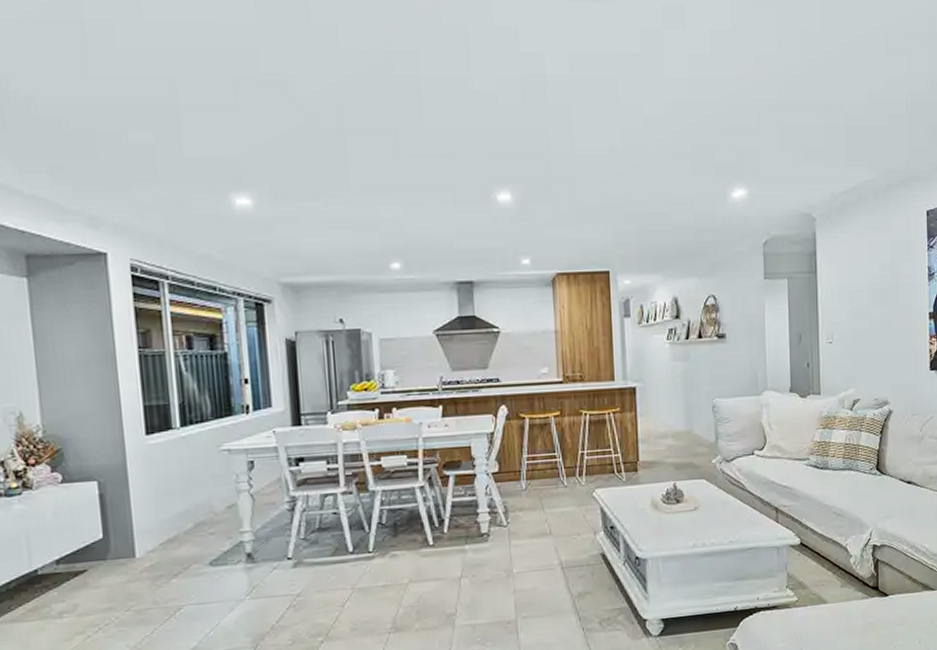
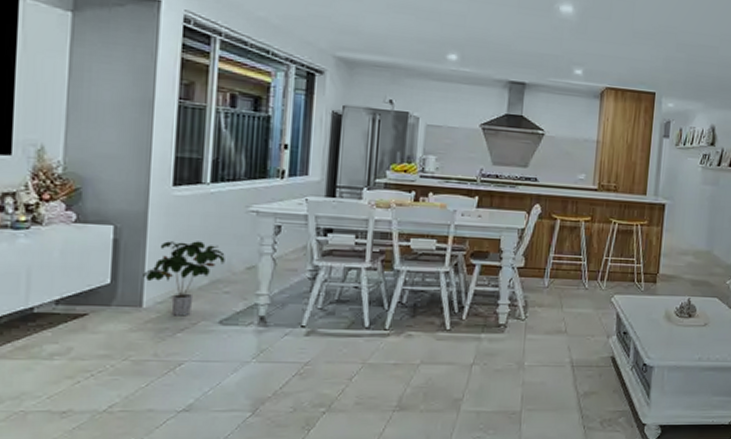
potted plant: none [131,486,206,563] -> present [143,241,225,316]

